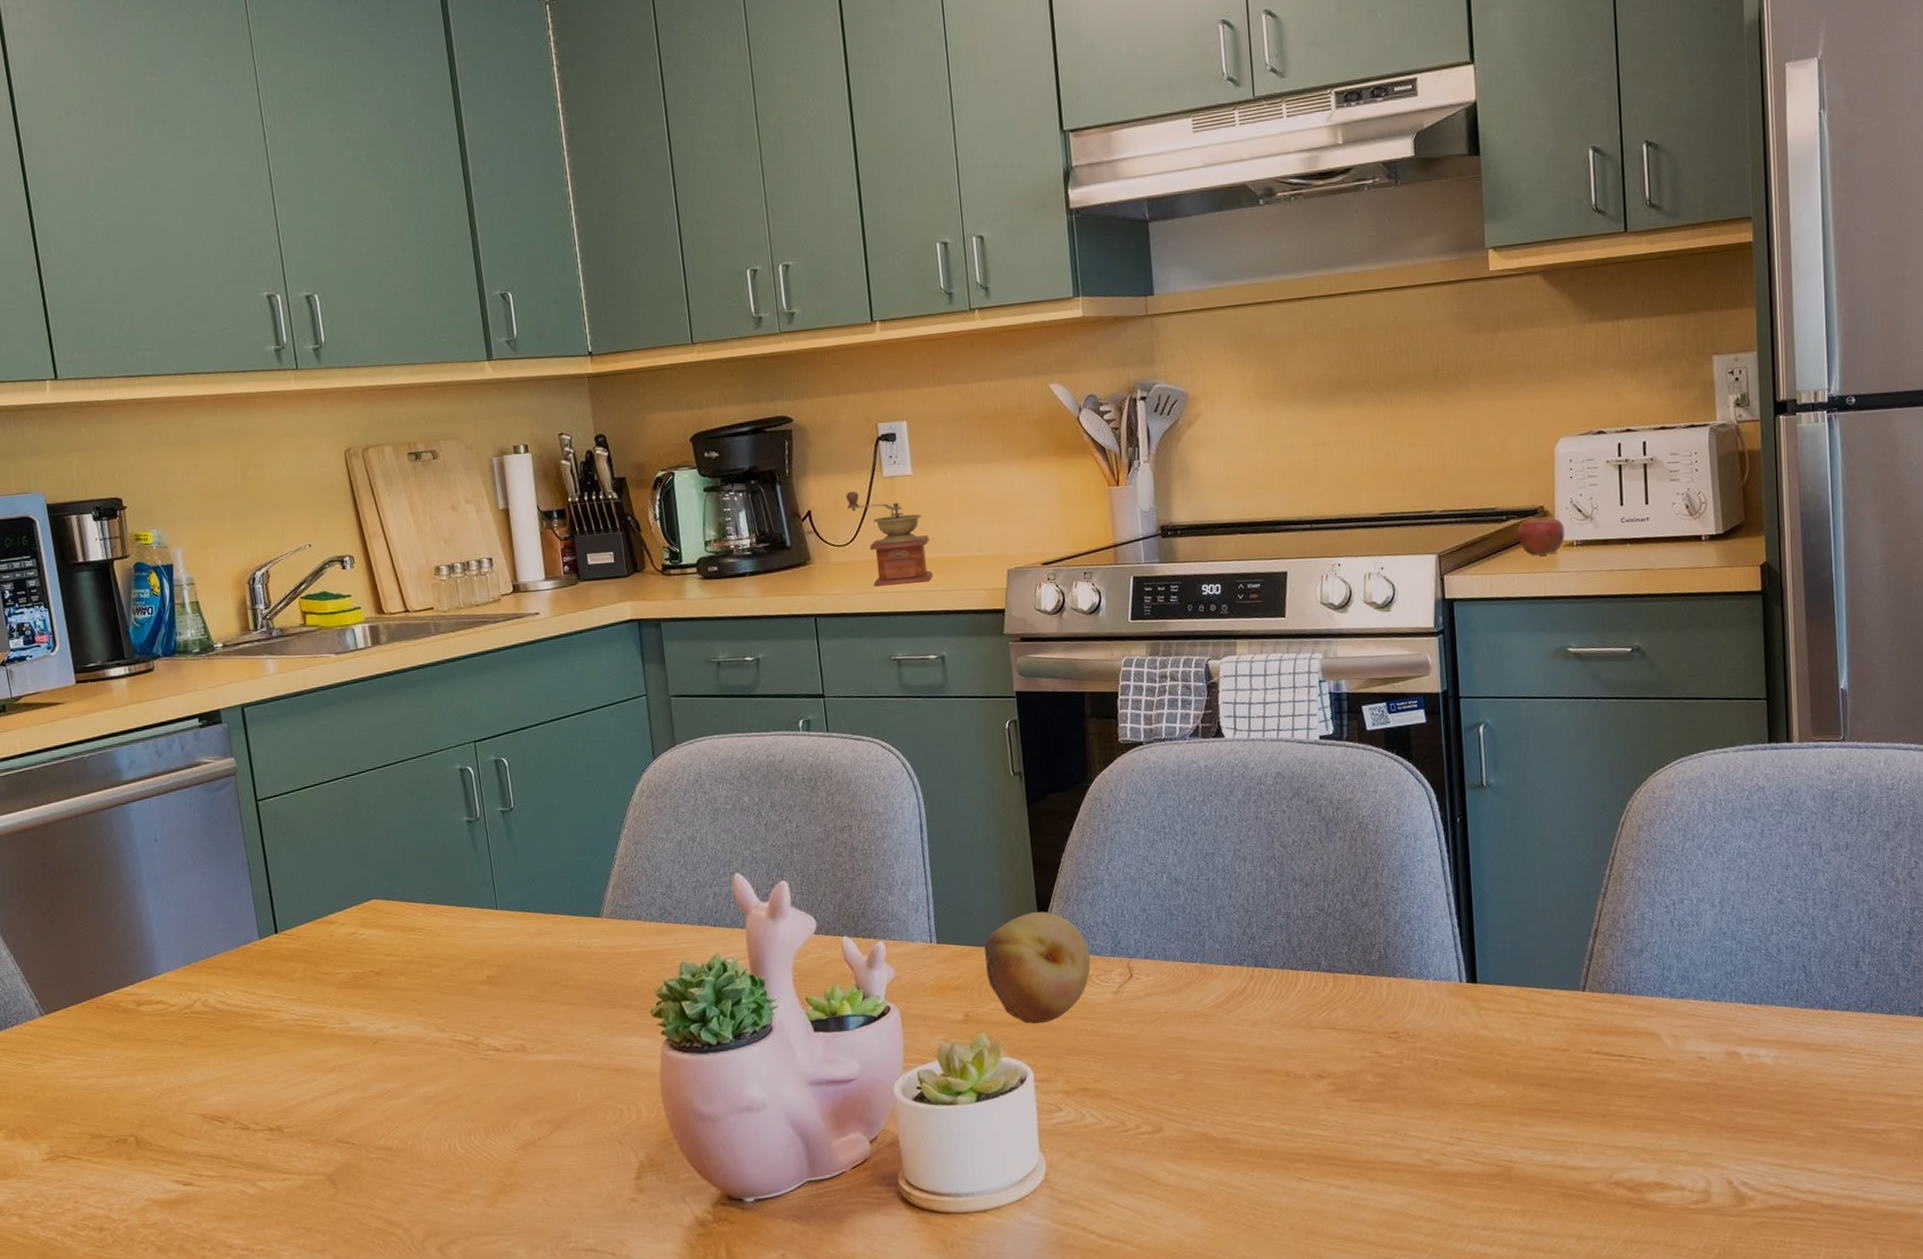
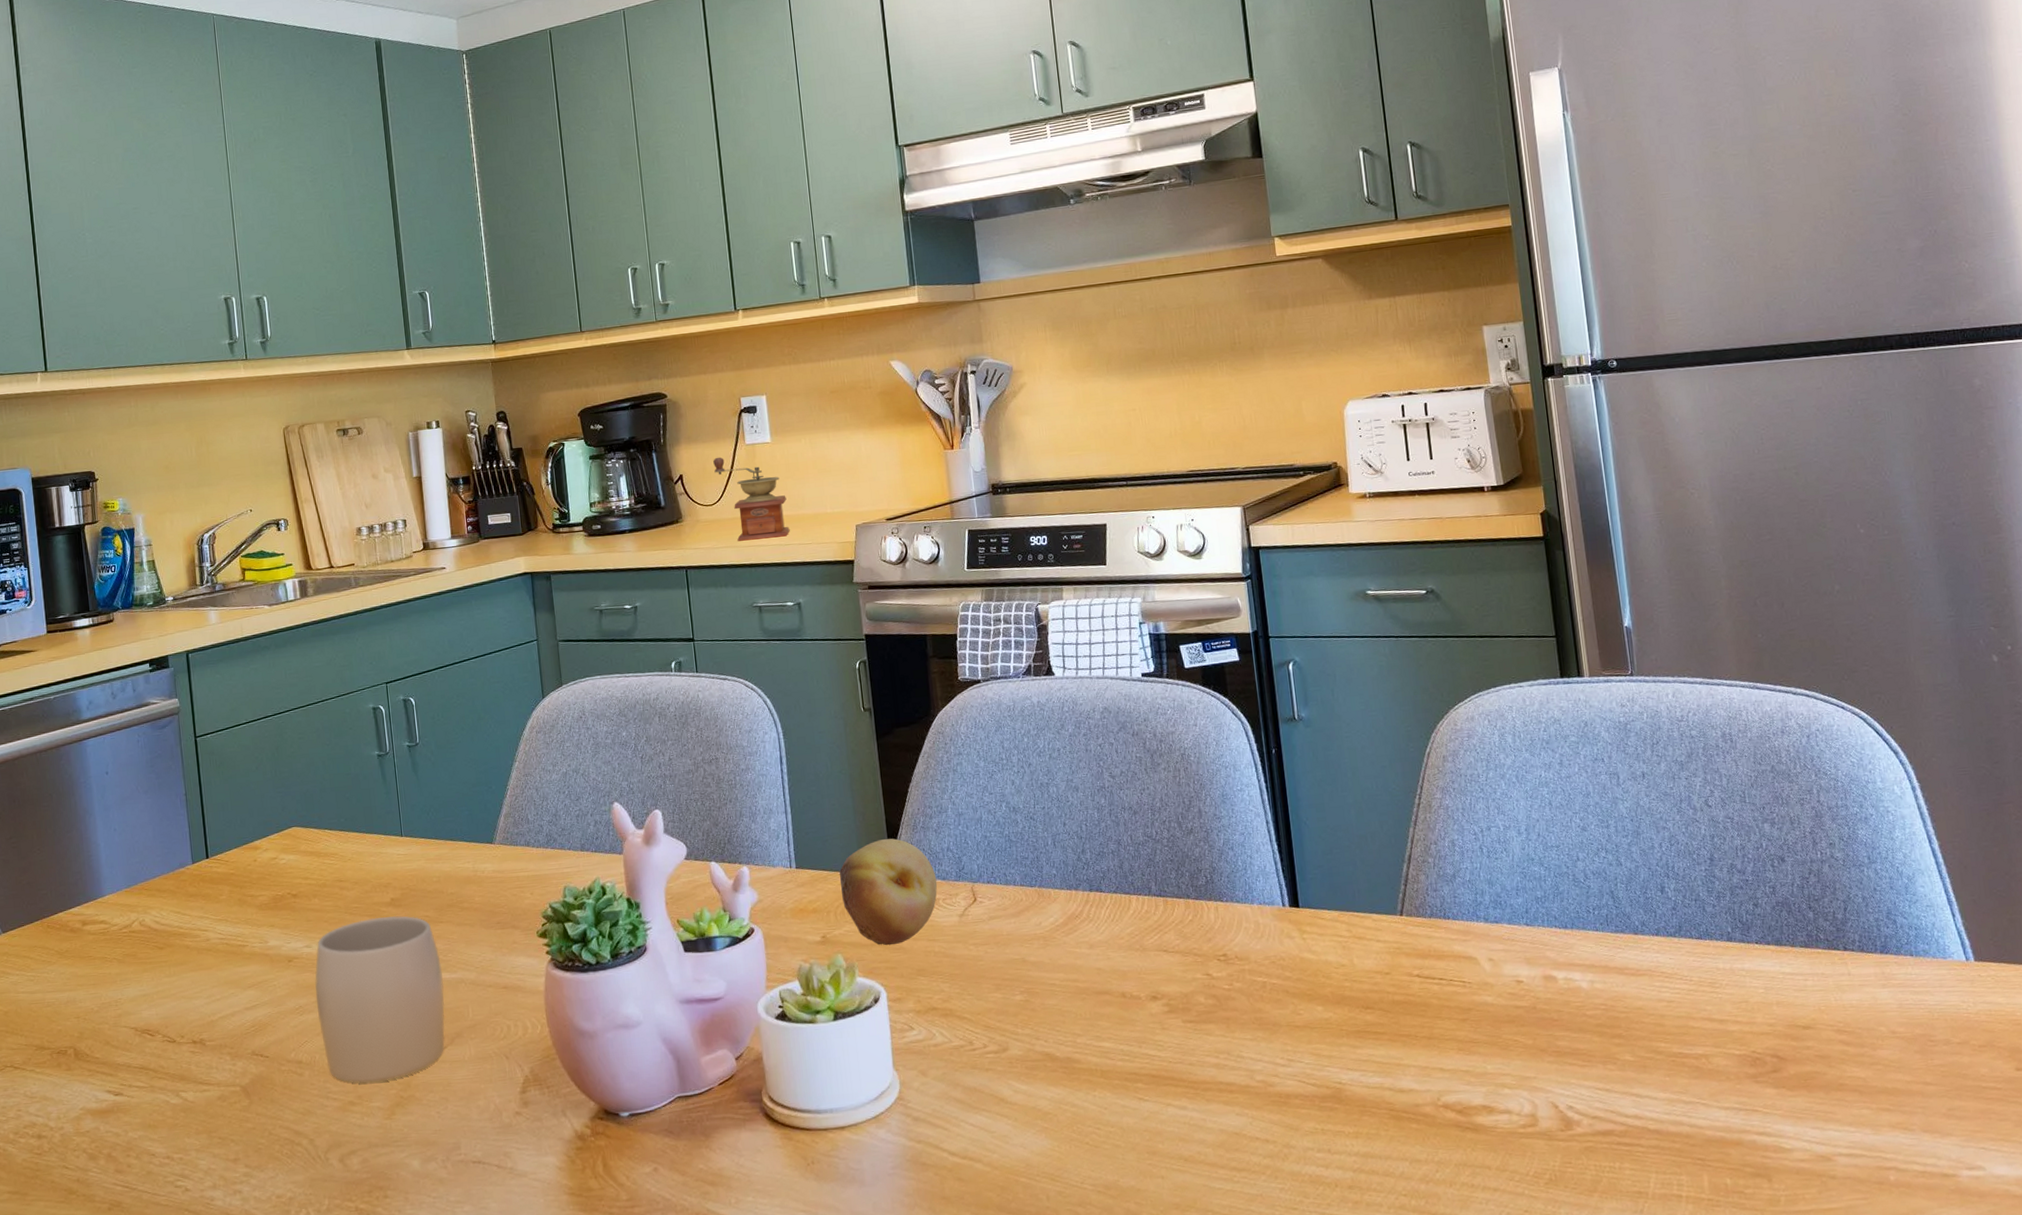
mug: none [404,994,551,1171] -> present [315,915,445,1084]
fruit: present [1517,511,1565,556] -> none [1314,467,1358,507]

